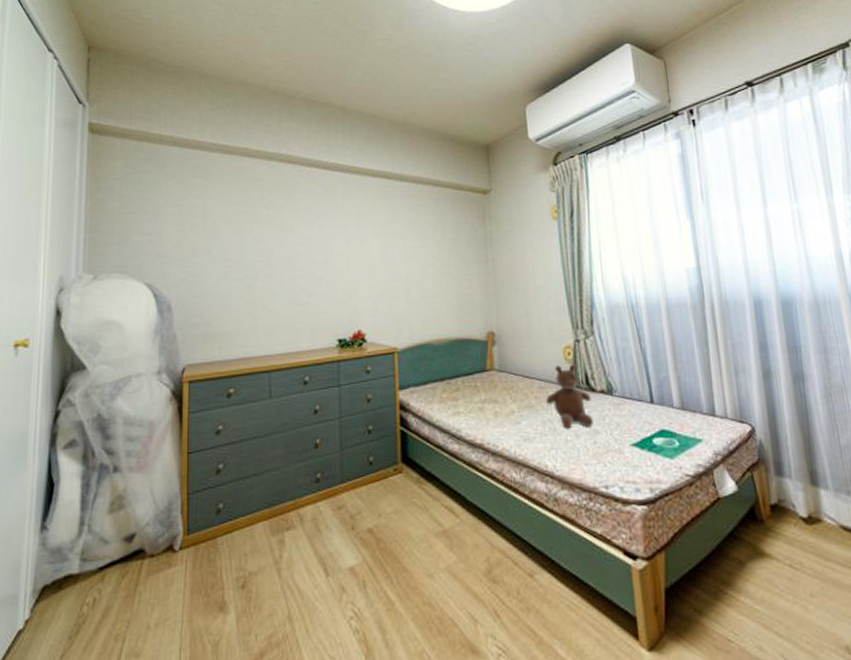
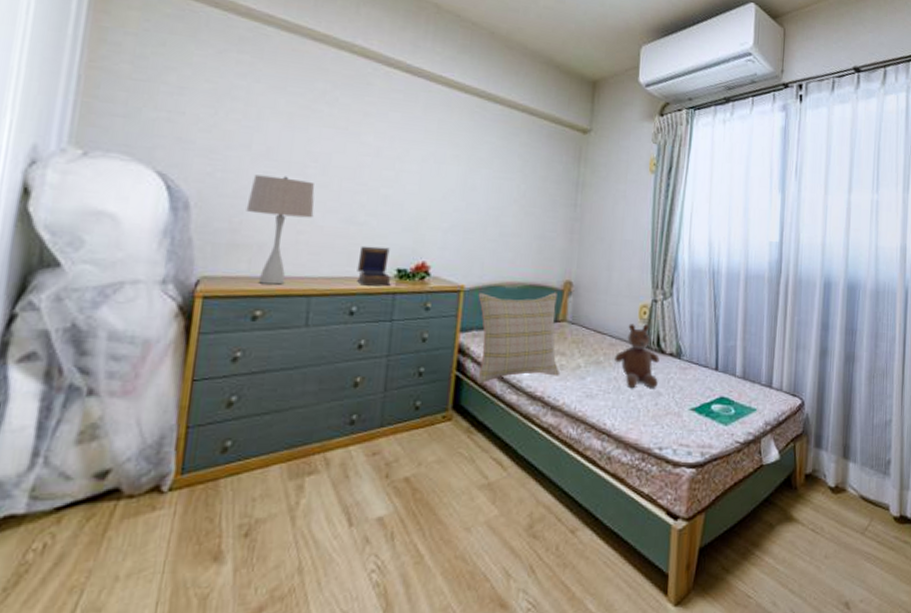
table lamp: none [213,272,265,365] -> present [246,174,315,285]
jewelry box: none [305,321,334,357] -> present [357,246,391,287]
pillow: none [410,343,496,436] -> present [477,292,561,384]

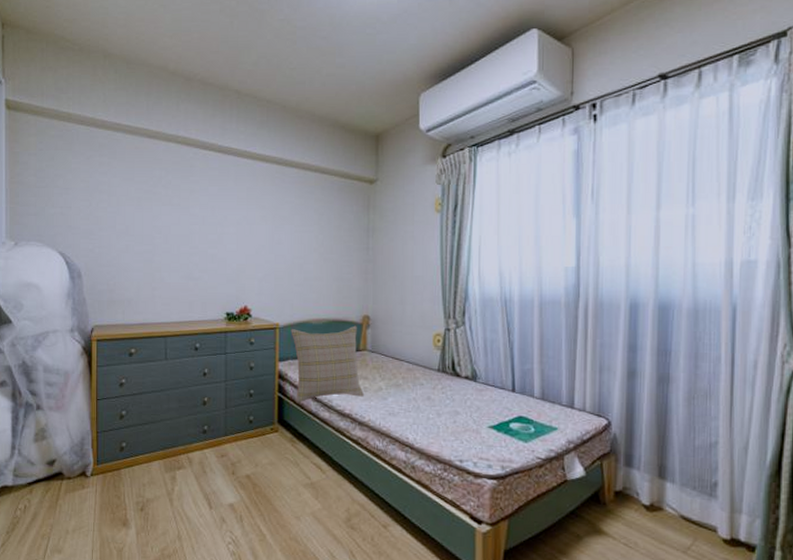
table lamp: present [246,174,315,285] -> none [117,246,163,329]
jewelry box: present [357,246,391,287] -> none [197,296,223,327]
teddy bear: present [615,323,660,388] -> none [413,351,455,408]

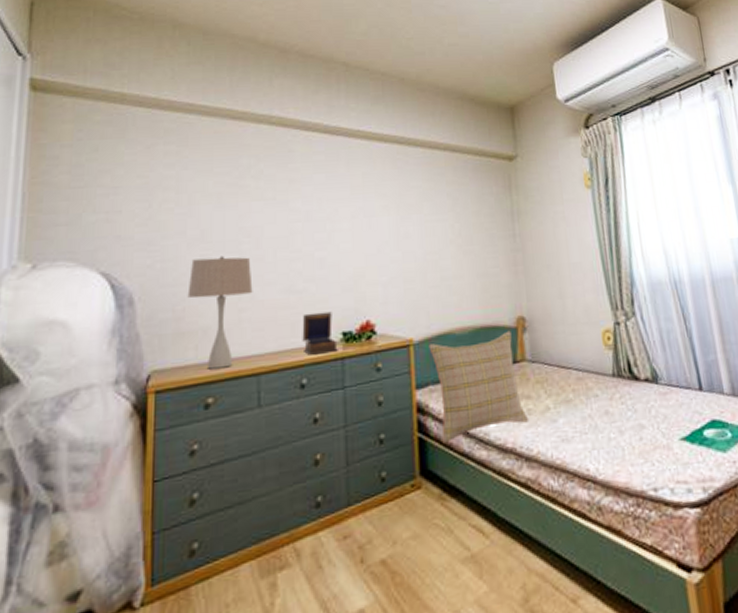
table lamp: none [117,246,163,329] -> present [187,255,253,369]
jewelry box: none [197,296,223,327] -> present [302,311,338,355]

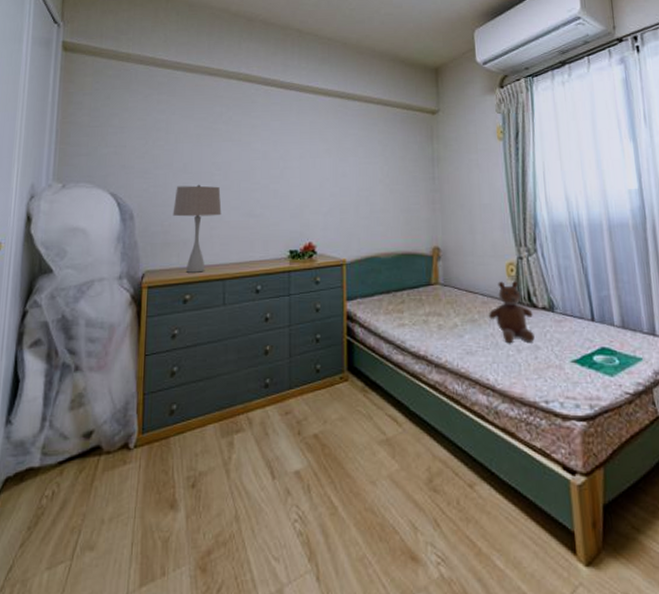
jewelry box: present [302,311,338,355] -> none [258,233,286,267]
pillow: present [428,330,529,443] -> none [358,258,440,346]
teddy bear: none [585,350,638,424] -> present [489,281,535,343]

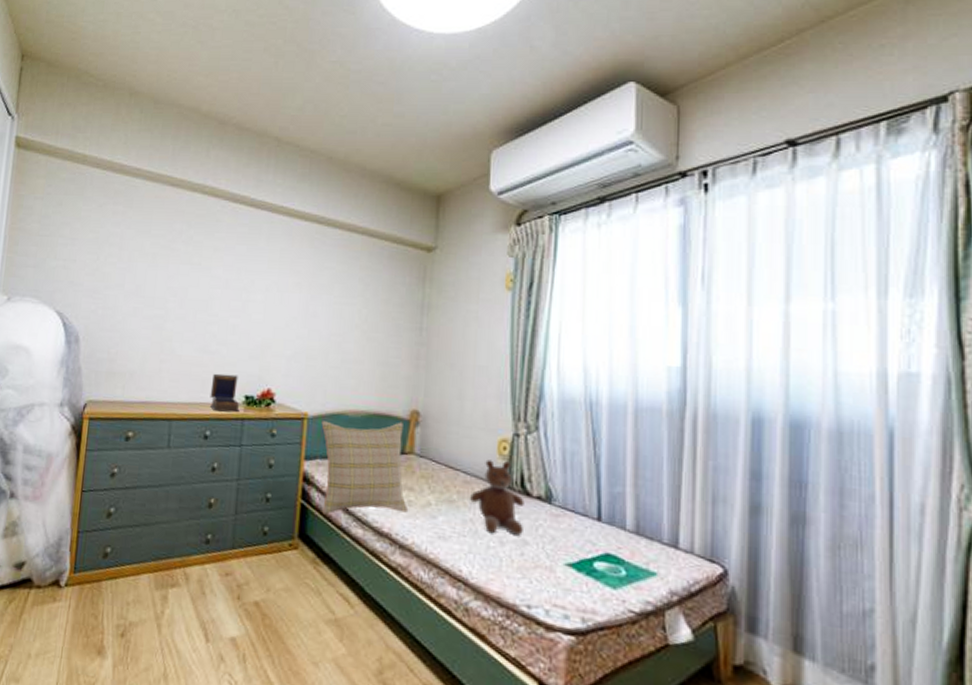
table lamp: present [172,184,222,273] -> none [120,310,174,409]
jewelry box: none [258,233,286,267] -> present [210,373,240,413]
pillow: none [358,258,440,346] -> present [321,421,409,515]

